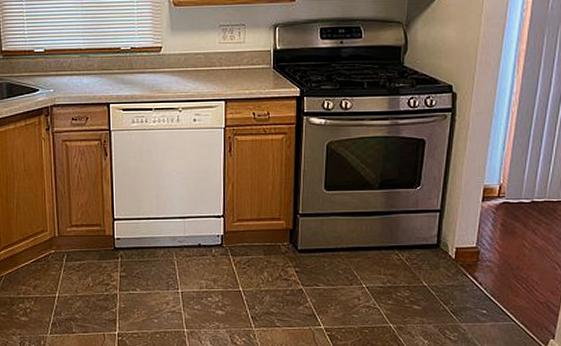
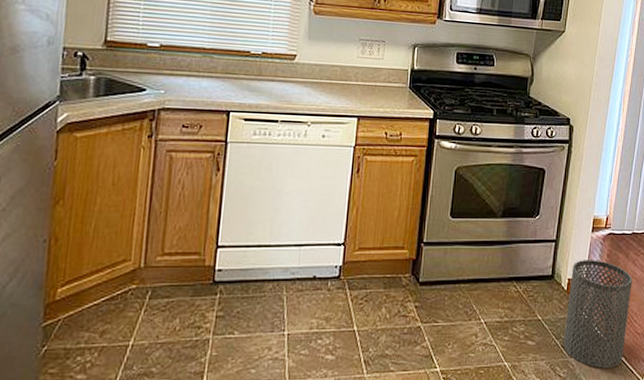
trash can: none [453,229,533,334] -> present [564,260,633,368]

